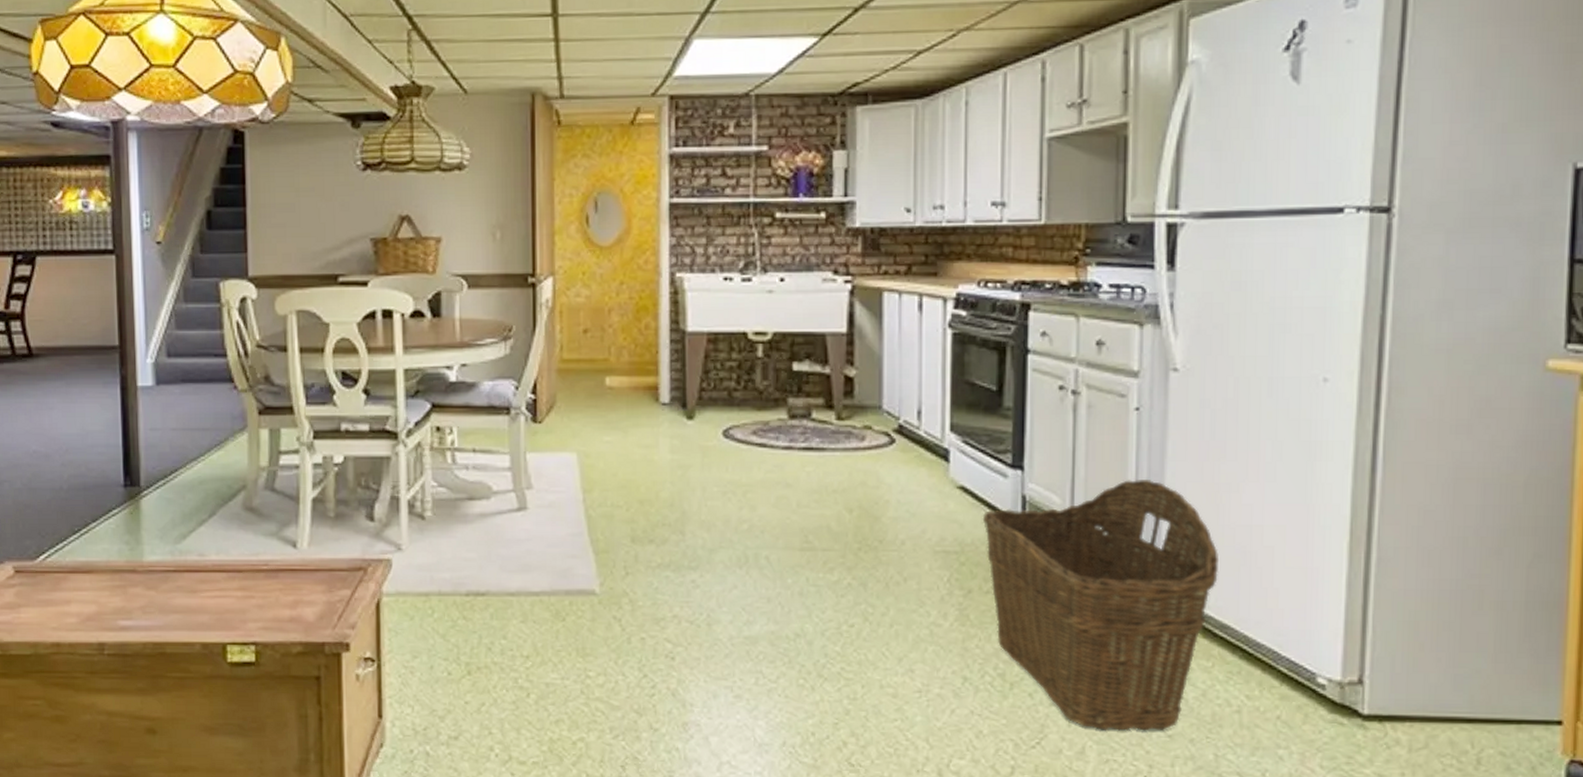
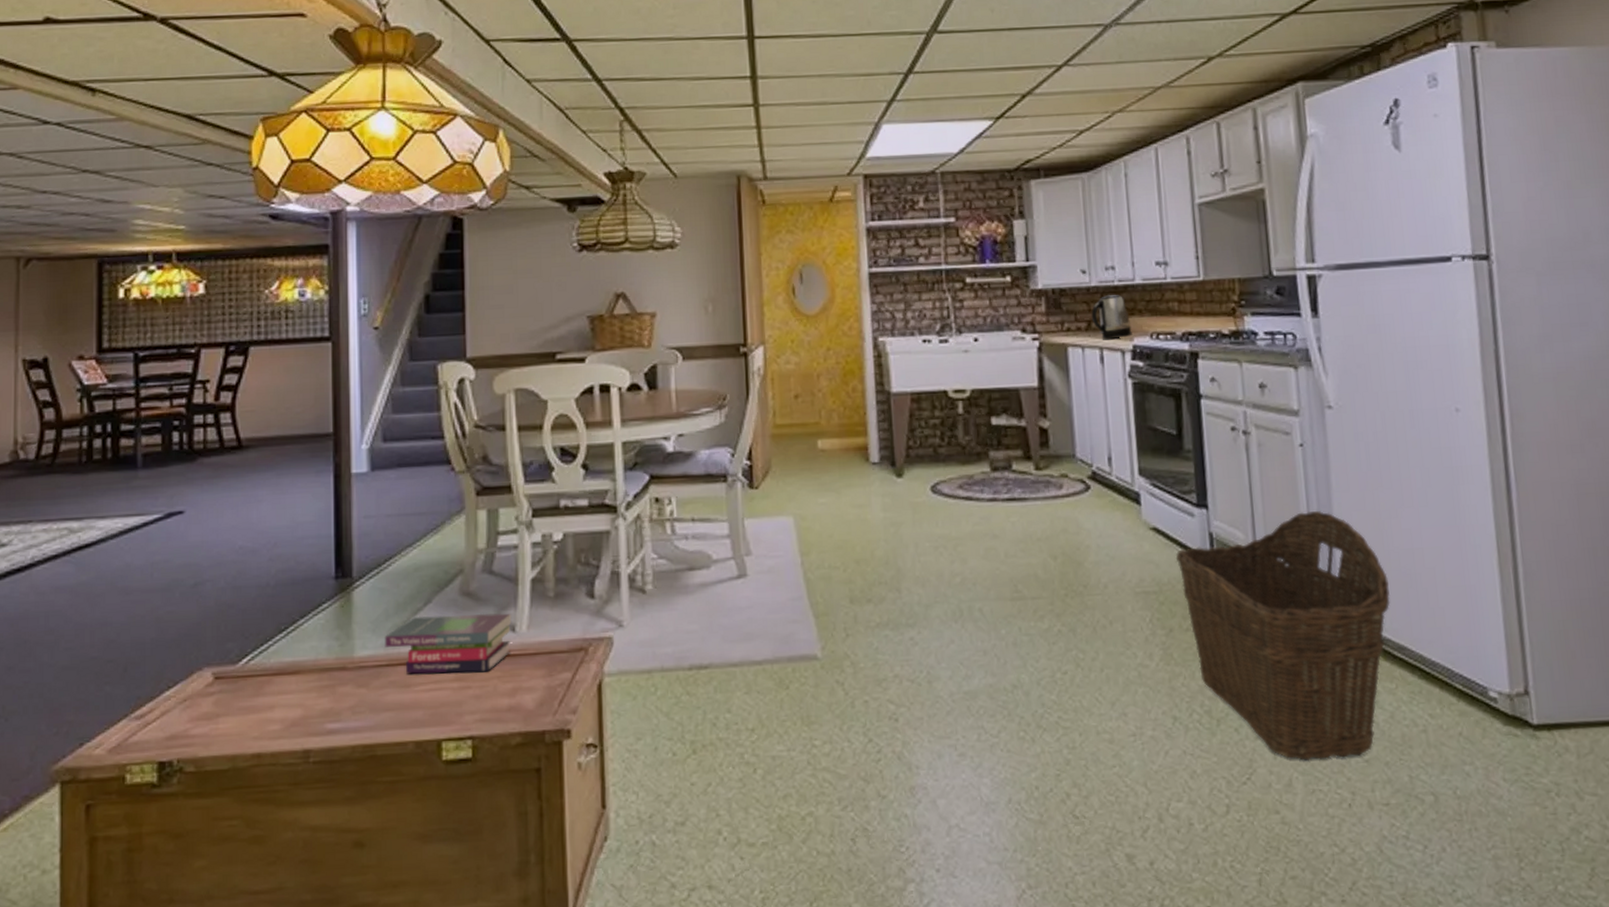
books: none [171,527,293,584] -> present [384,613,512,675]
kettle: none [913,237,957,285] -> present [1091,295,1132,339]

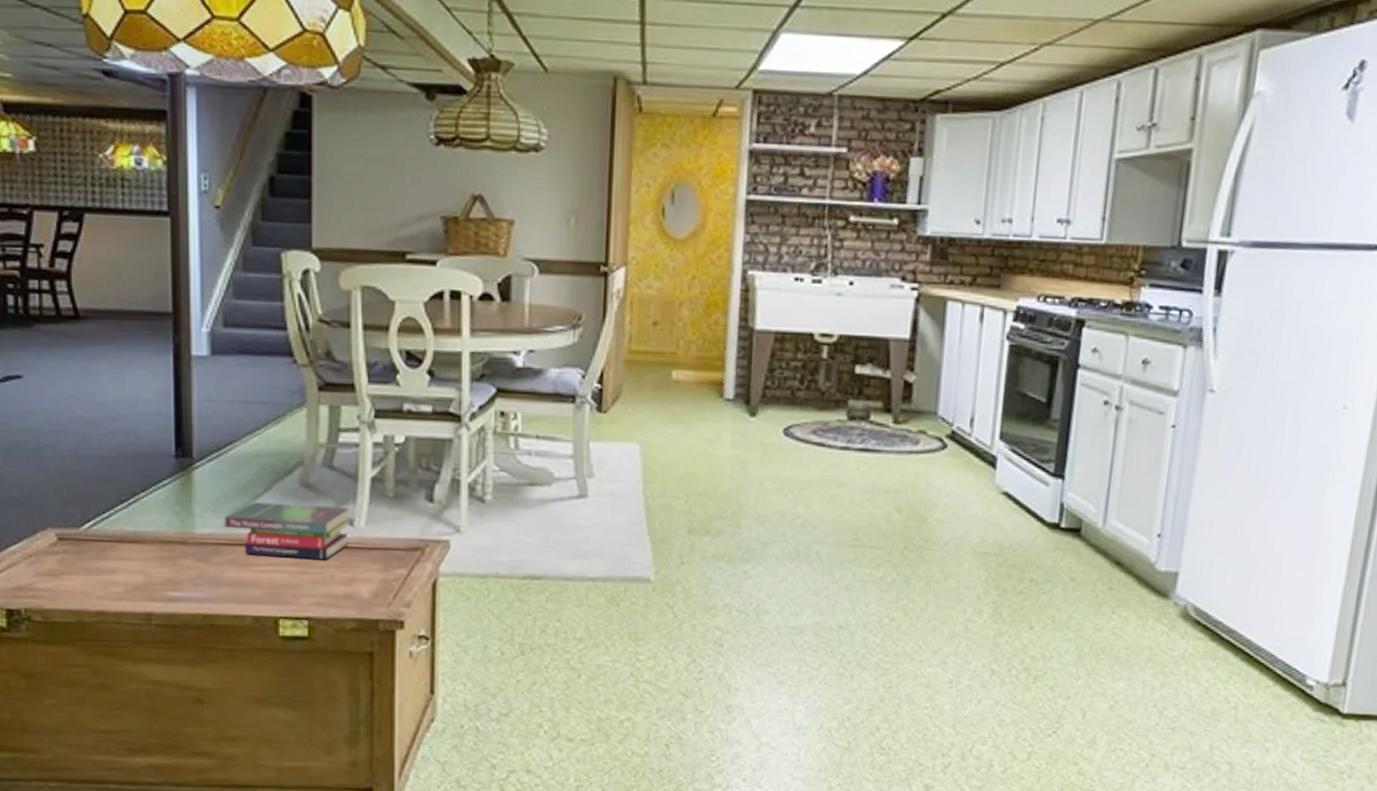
kettle: present [1091,295,1132,339] -> none [978,250,1019,297]
wicker basket: present [1175,511,1390,761] -> none [1022,492,1233,723]

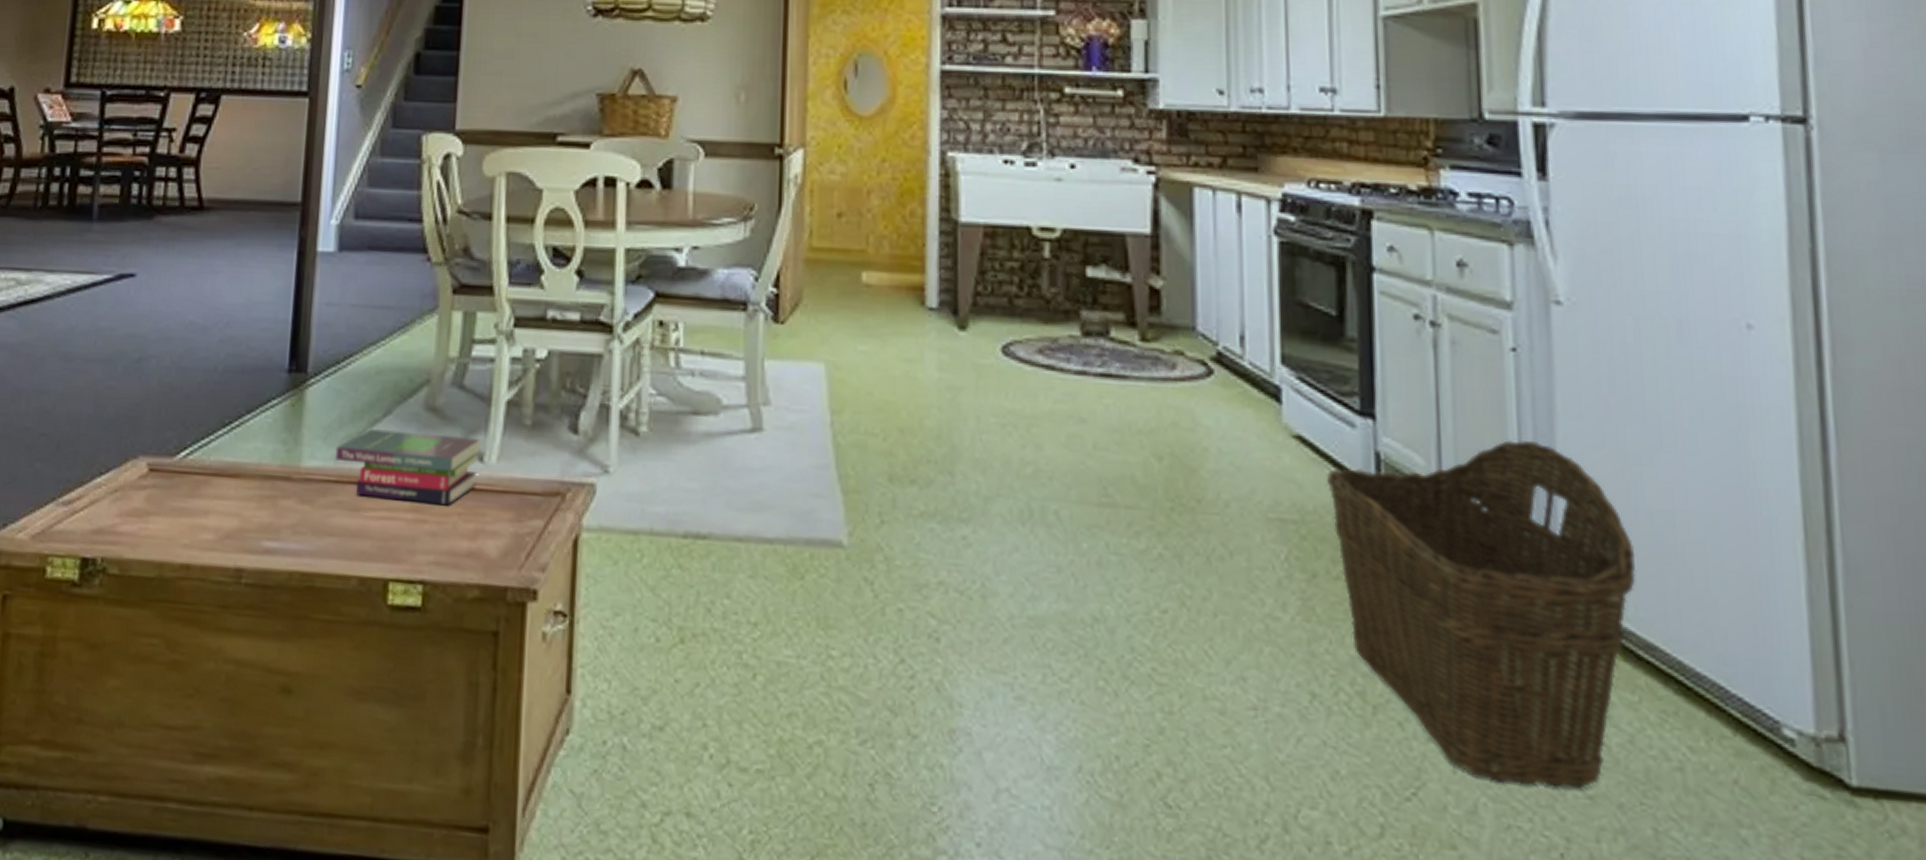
wicker basket: none [1022,492,1233,723] -> present [1326,440,1636,789]

